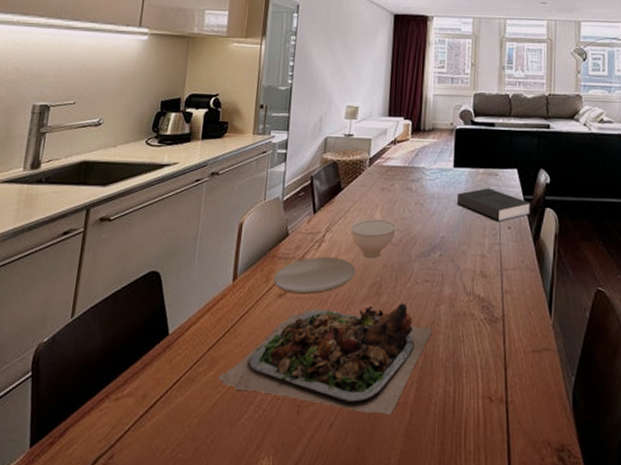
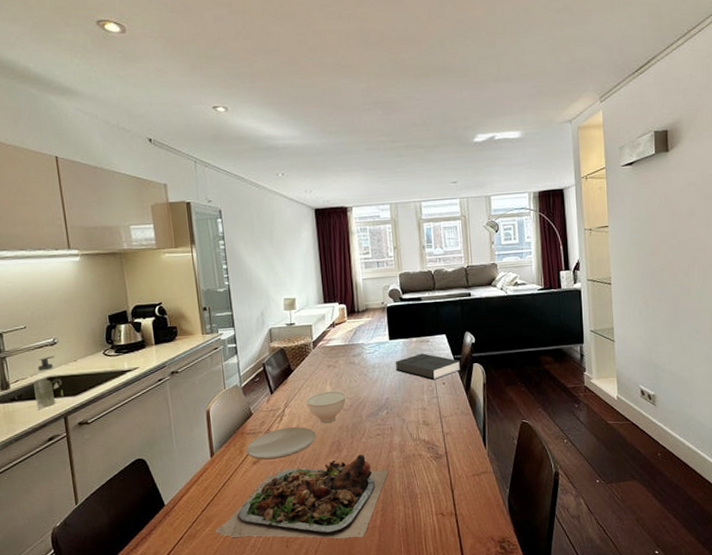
soap dispenser: none [61,137,96,199] -> present [34,356,64,412]

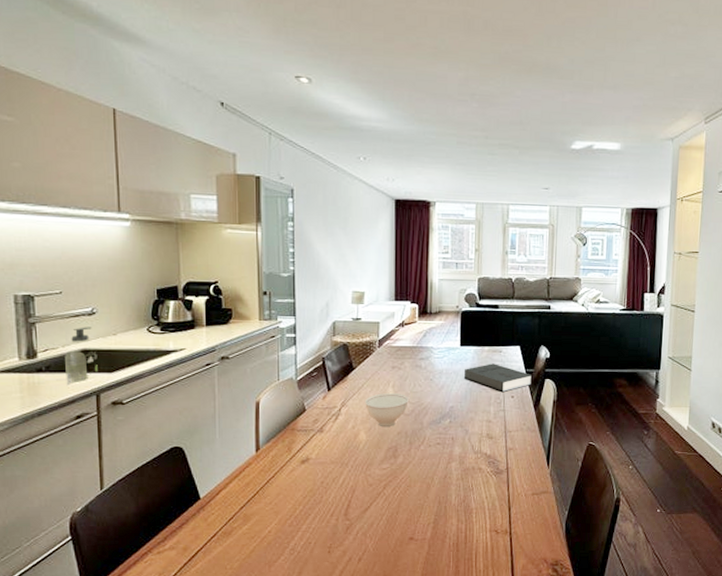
food platter: present [214,454,389,539] -> none [252,462,446,549]
plate: present [246,427,317,460] -> none [295,427,372,460]

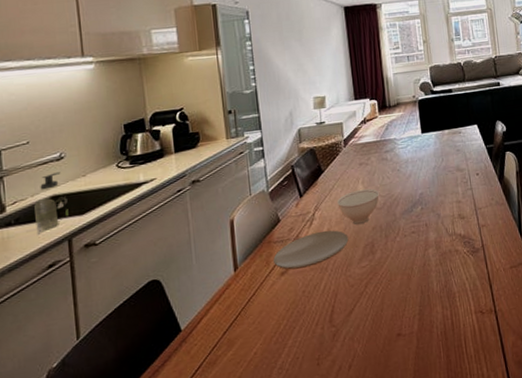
plate: none [295,427,372,460] -> present [273,230,349,270]
booklet: present [464,363,532,393] -> none [429,145,493,172]

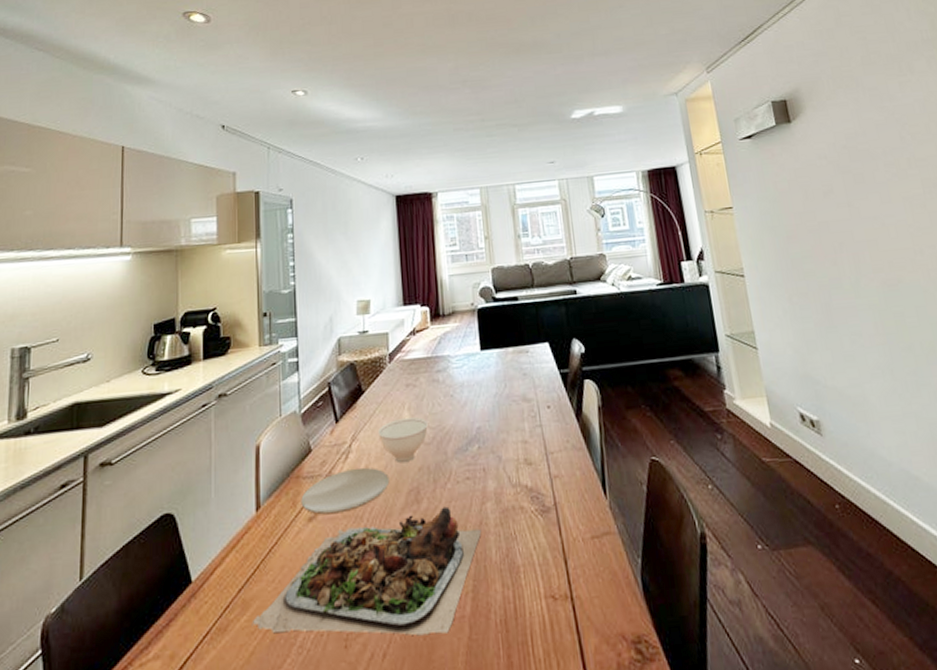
soap dispenser: present [34,172,69,236] -> none [54,375,89,449]
food platter: none [237,254,425,361] -> present [252,506,482,636]

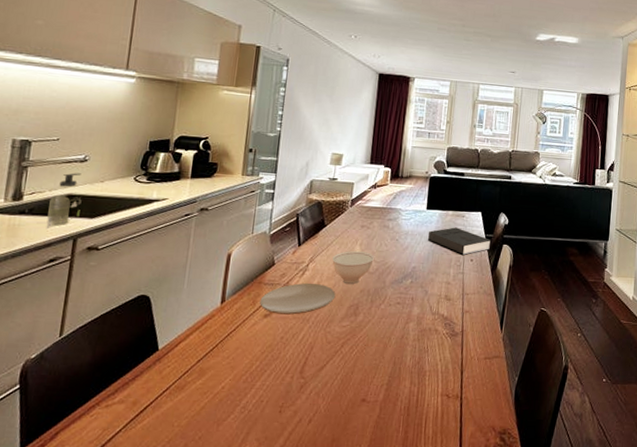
soap dispenser: none [54,375,89,449] -> present [46,172,82,229]
food platter: present [252,506,482,636] -> none [205,321,402,411]
booklet: none [489,367,569,403] -> present [428,227,491,256]

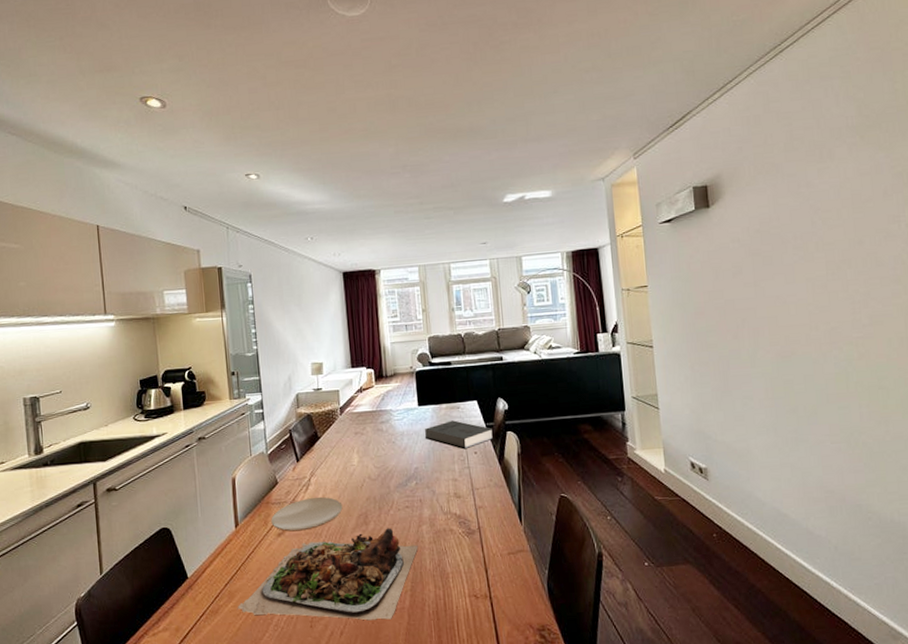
soap dispenser: present [46,172,82,229] -> none [66,420,94,477]
food platter: none [205,321,402,411] -> present [237,528,419,621]
bowl: present [332,251,374,284] -> none [332,459,374,493]

